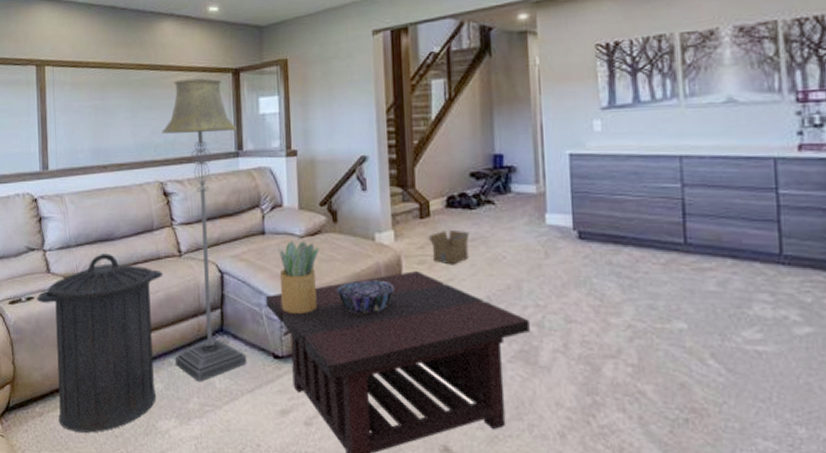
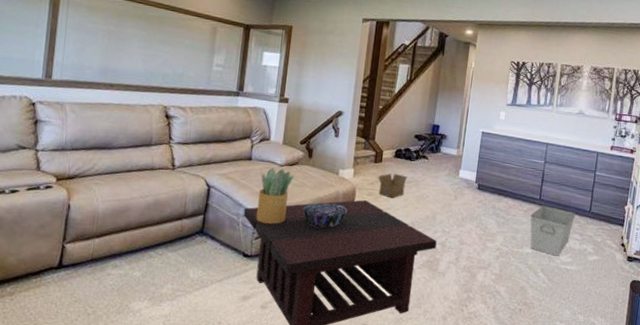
trash can: present [37,254,163,433] -> none [22,159,155,311]
floor lamp: present [162,78,247,382] -> none [154,23,242,272]
storage bin: none [674,253,756,331] -> present [530,205,576,256]

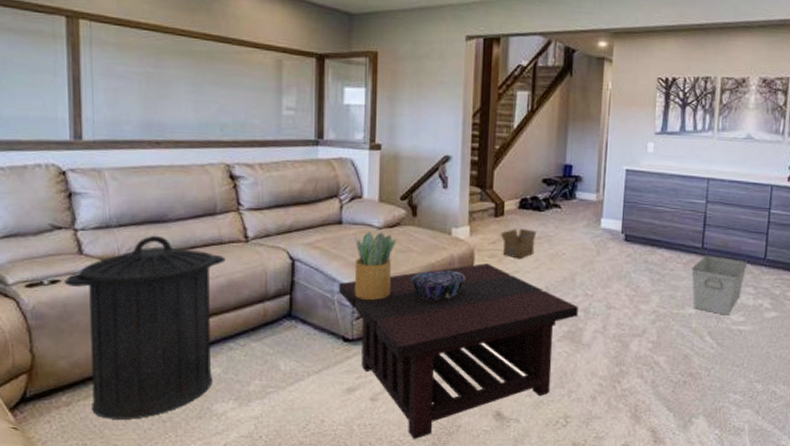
trash can: none [22,159,155,311] -> present [64,236,226,419]

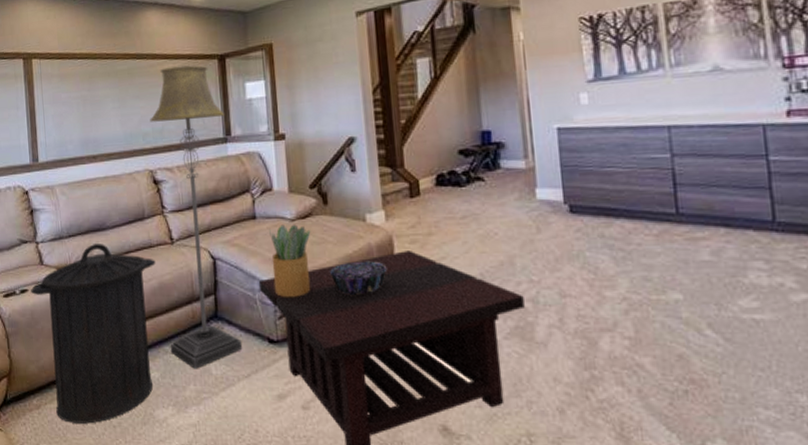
floor lamp: none [231,57,319,365] -> present [150,65,243,369]
cardboard box: present [500,228,537,259] -> none [419,207,461,244]
storage bin: present [691,255,748,315] -> none [667,222,749,300]

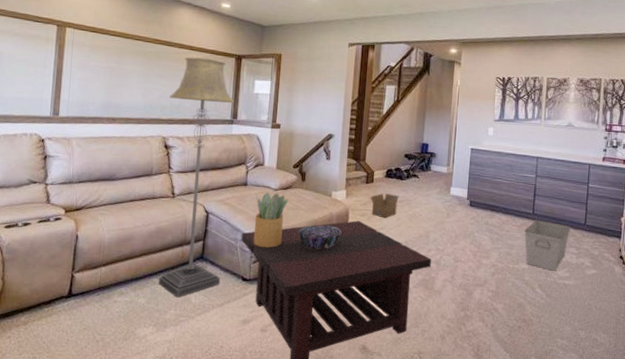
trash can: present [31,244,156,424] -> none [33,191,156,339]
cardboard box: none [419,207,461,244] -> present [370,193,399,218]
storage bin: none [667,222,749,300] -> present [524,220,571,271]

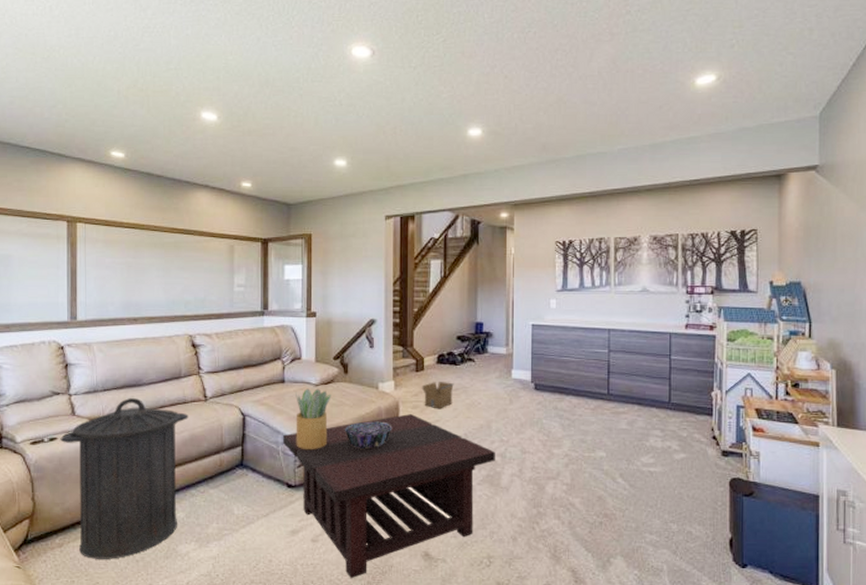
trash can: none [33,191,156,339] -> present [60,398,189,559]
floor lamp: present [158,57,235,298] -> none [193,245,264,510]
storage bin: present [524,220,571,271] -> none [599,401,653,458]

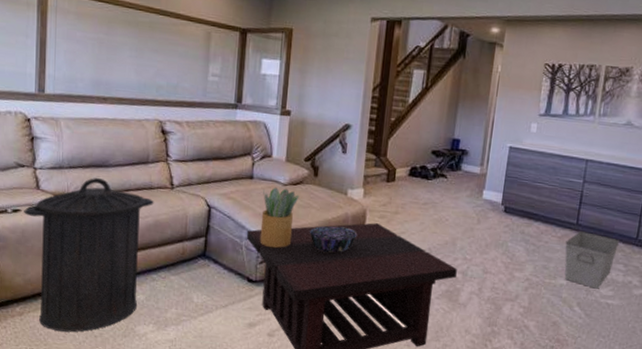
cardboard box: present [421,381,454,409] -> none [390,193,424,222]
storage bin: none [599,401,653,458] -> present [564,231,620,289]

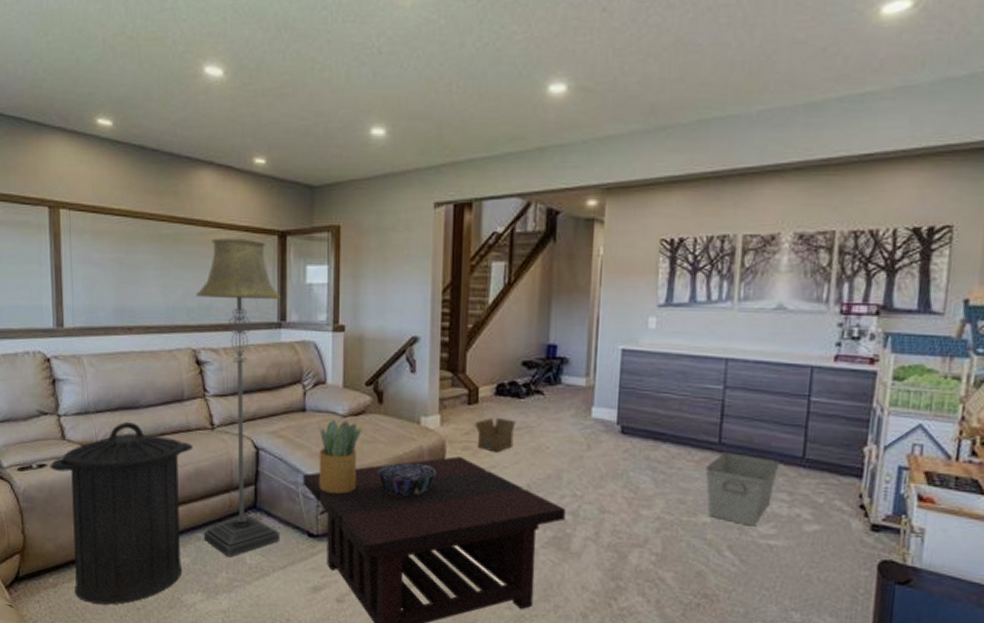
floor lamp: none [157,29,239,296] -> present [196,238,282,558]
cardboard box: none [390,193,424,222] -> present [474,417,516,453]

